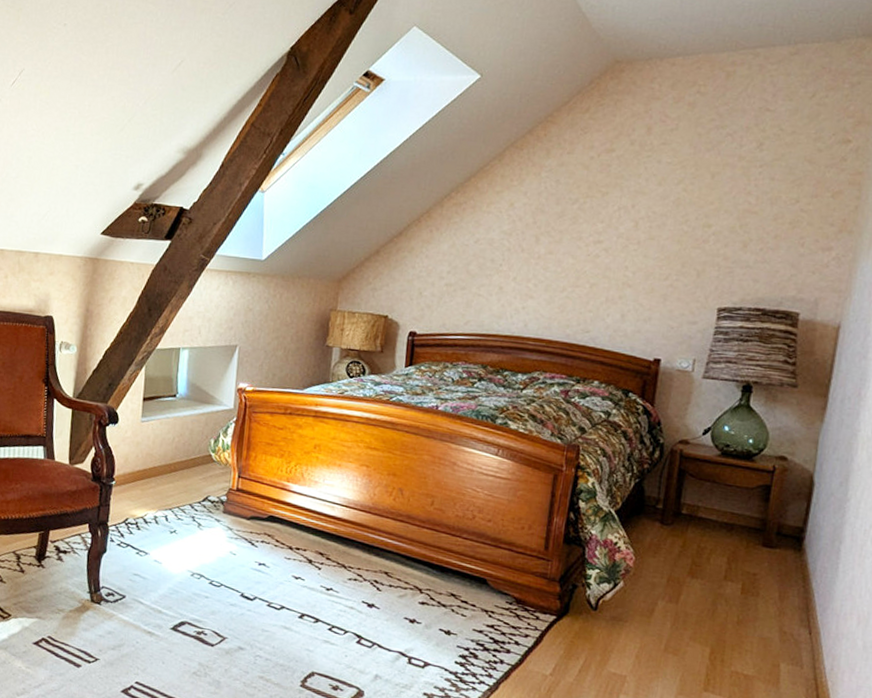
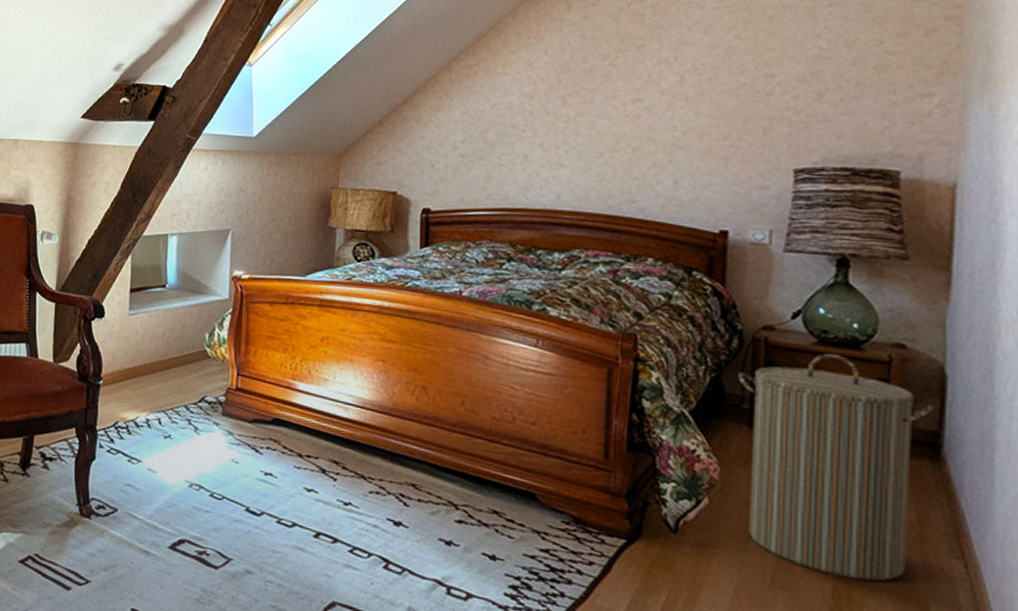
laundry hamper: none [652,463,802,646] -> present [737,353,934,582]

